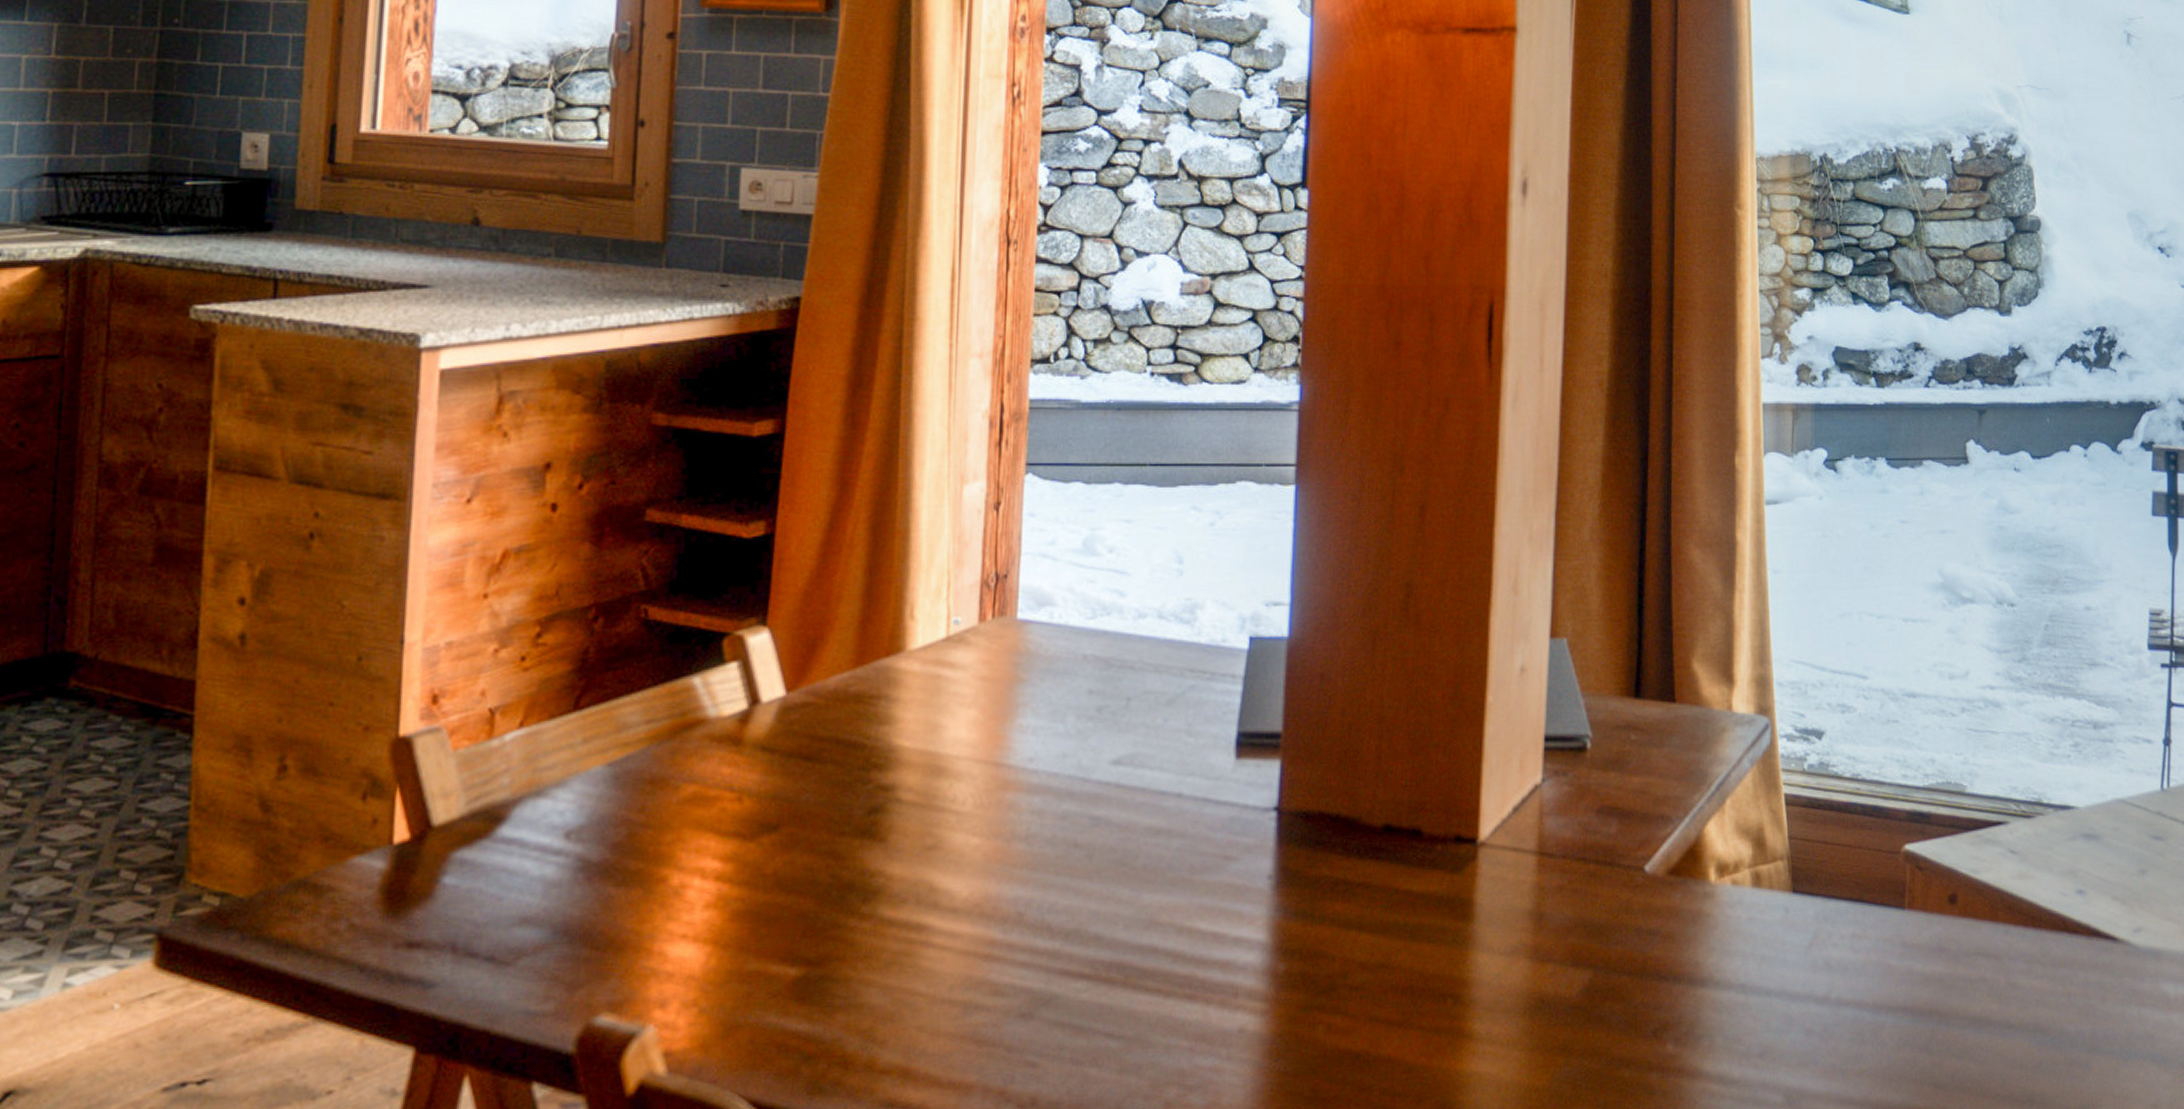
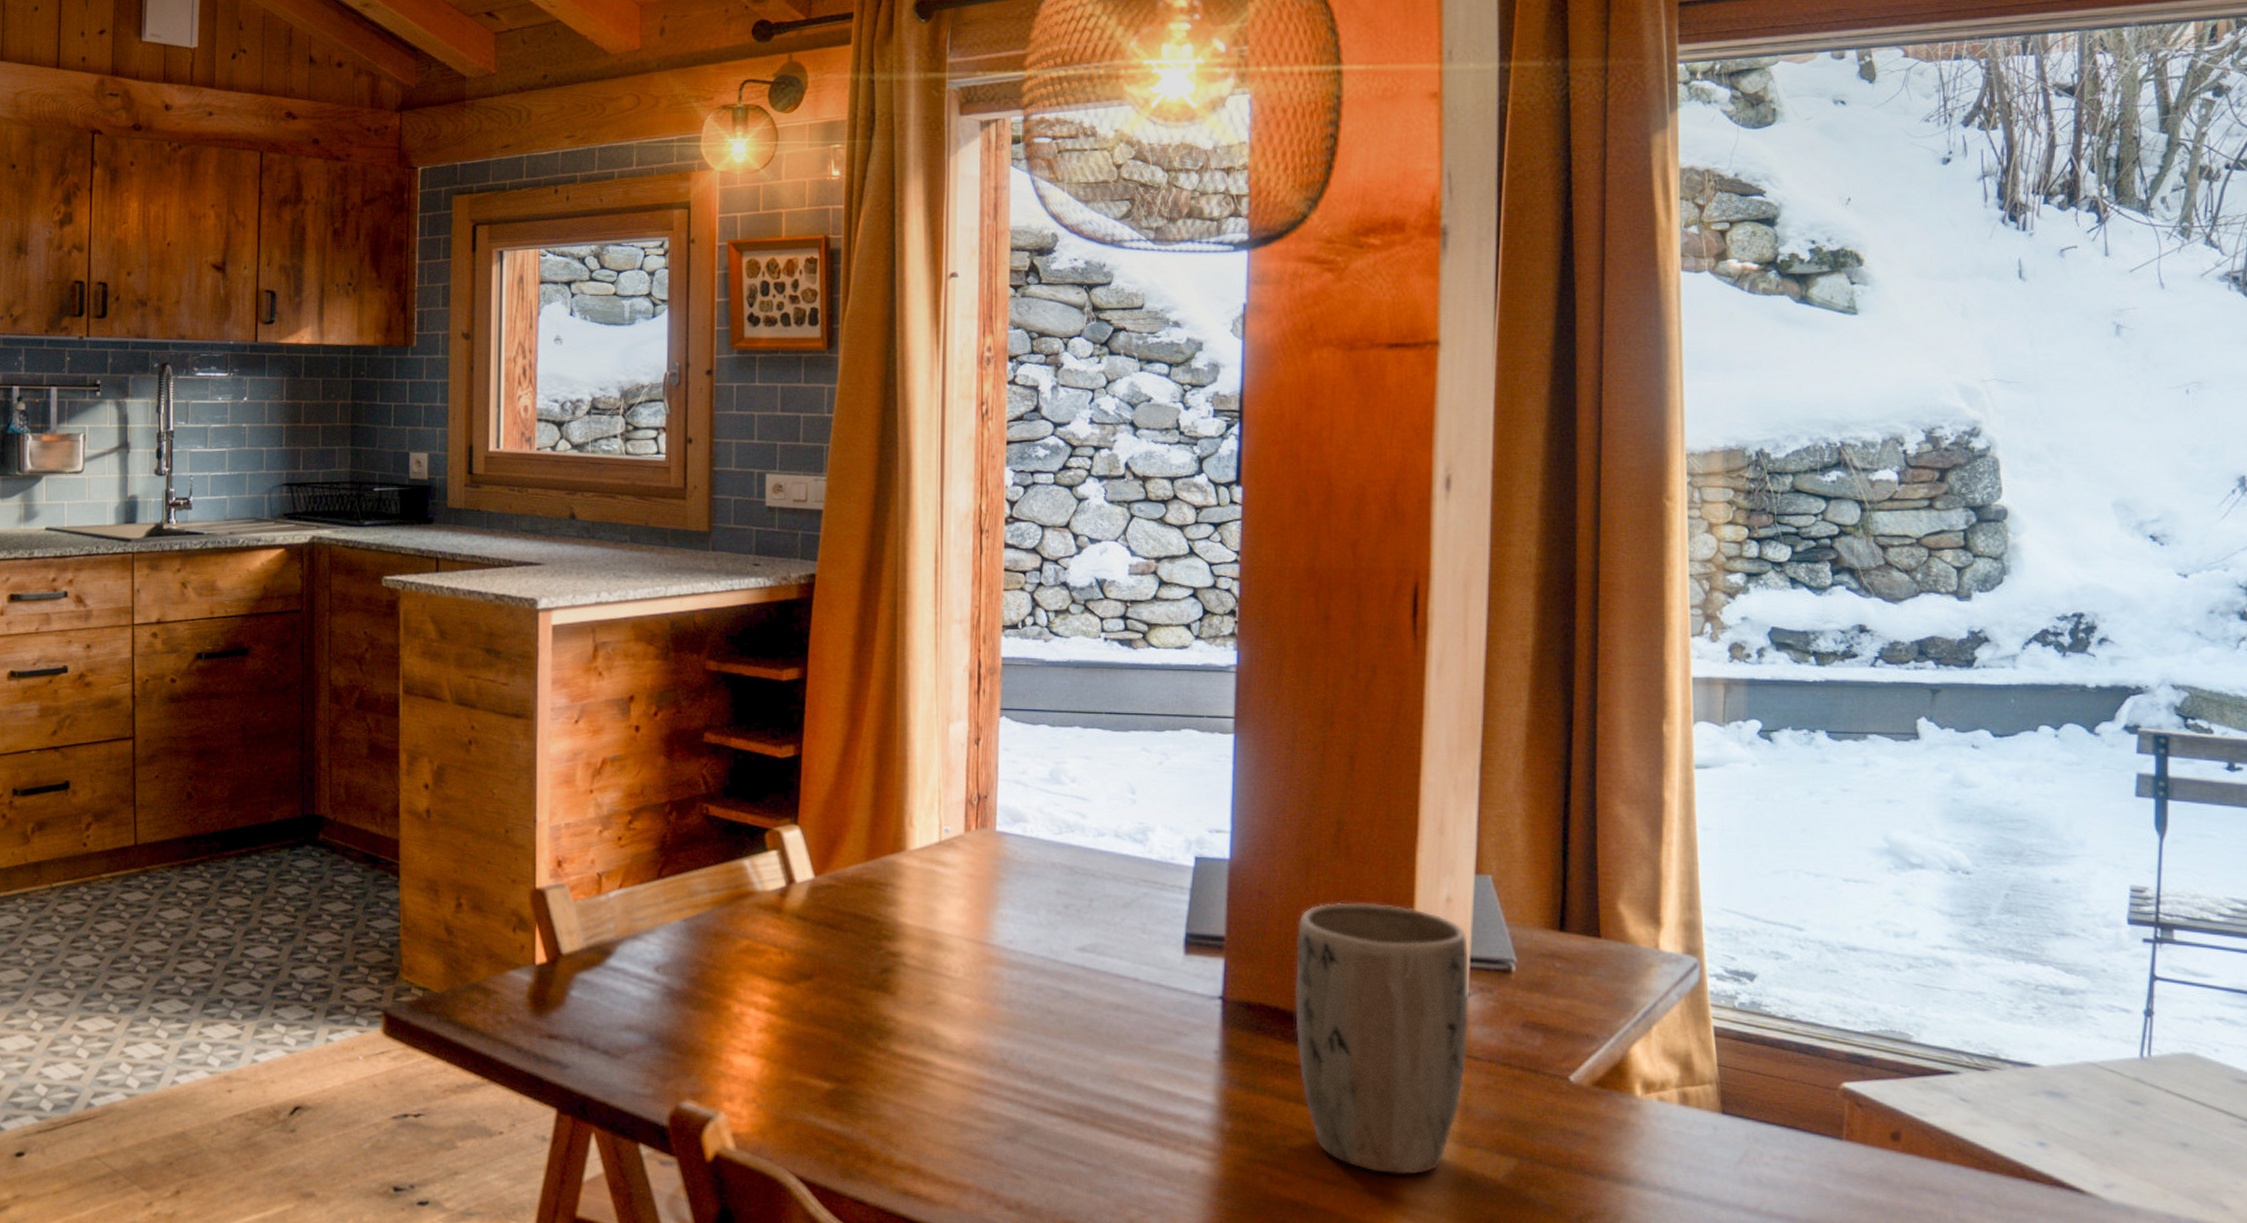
plant pot: none [1358,679,1543,1006] -> present [1295,902,1469,1175]

